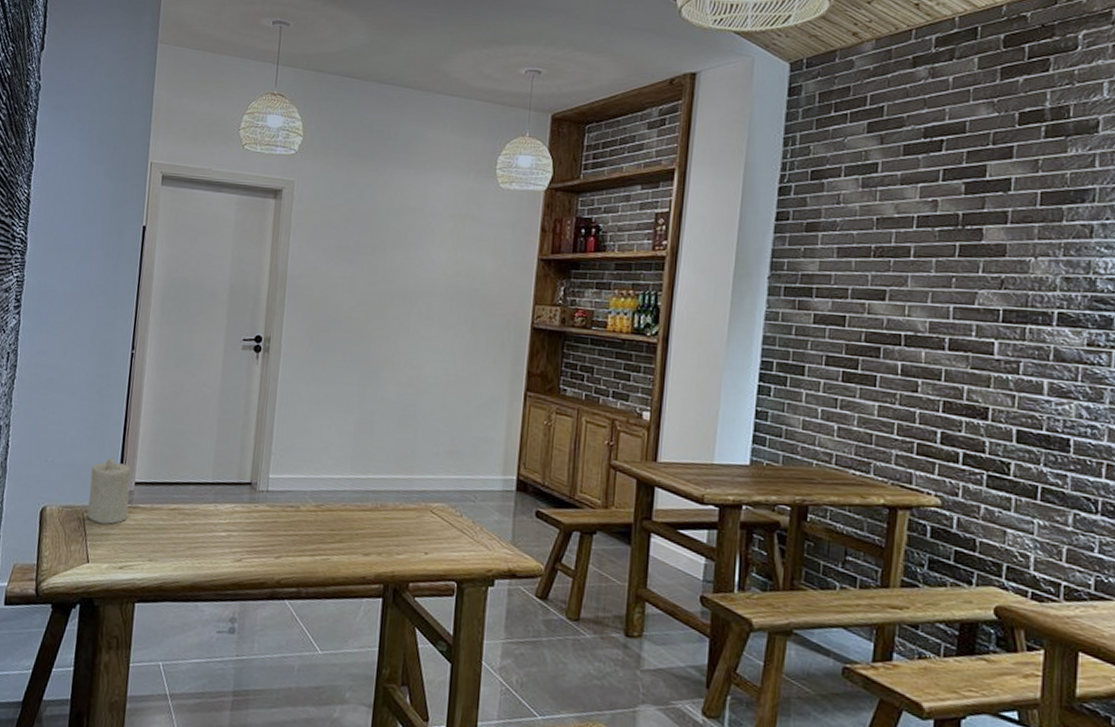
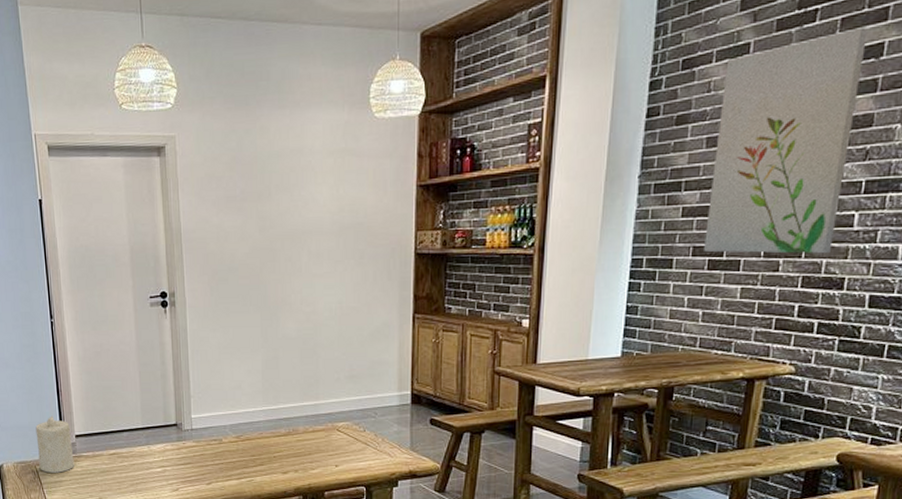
wall art: none [838,162,994,379] -> present [704,27,868,254]

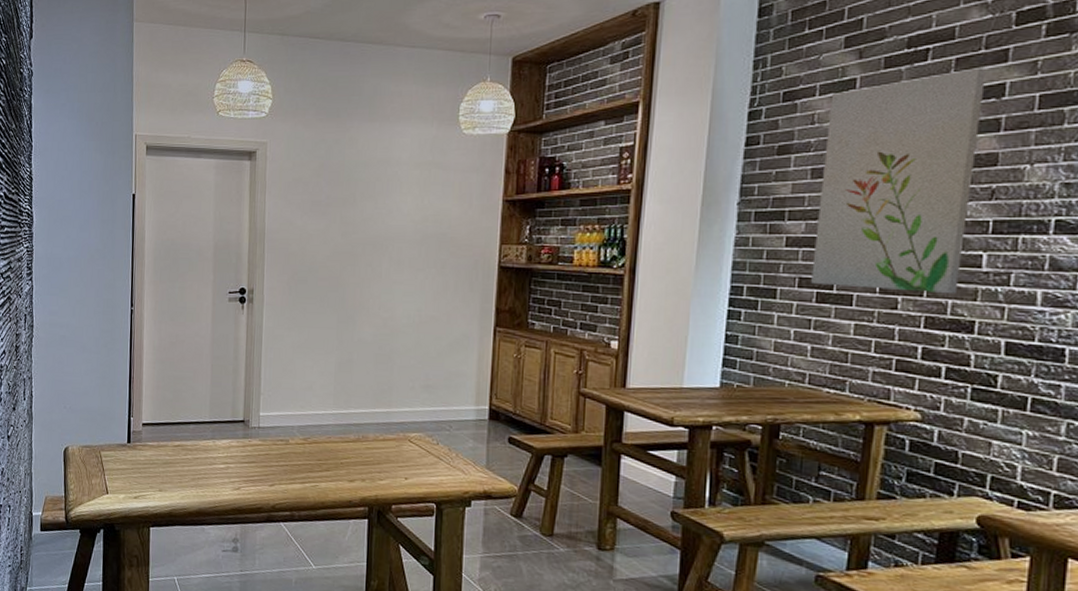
candle: present [35,416,74,473] -> none [103,402,139,460]

